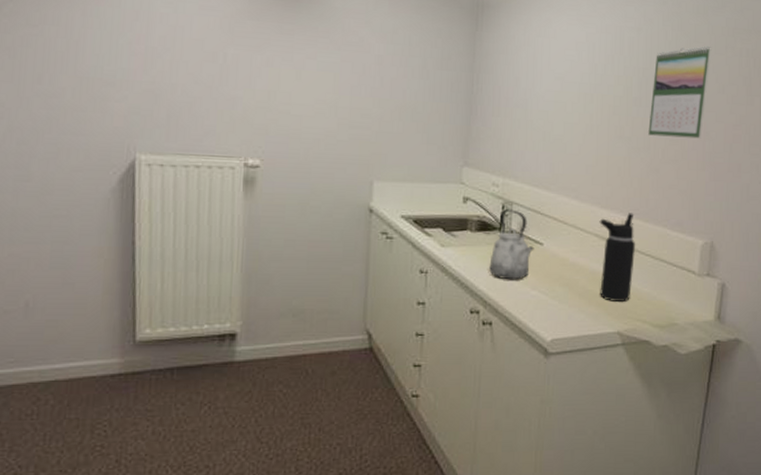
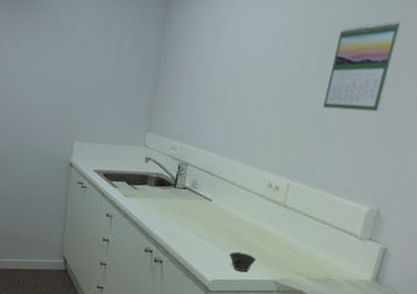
kettle: present [489,209,534,280] -> none [163,169,204,229]
cup: none [567,302,597,326] -> present [229,251,256,272]
water bottle: present [599,213,636,302] -> none [260,178,301,255]

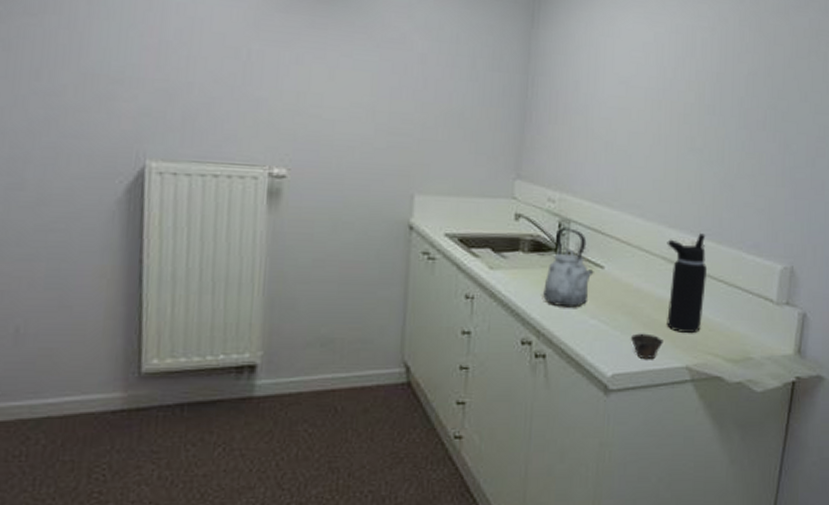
kettle: none [163,169,204,229] -> present [543,228,594,308]
water bottle: none [260,178,301,255] -> present [667,233,708,333]
calendar: present [323,21,402,112] -> none [722,49,793,152]

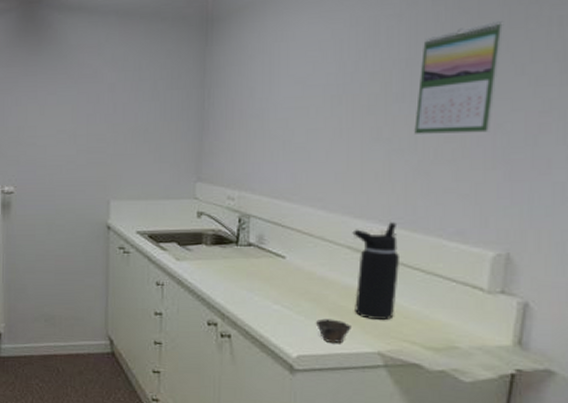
kettle: present [543,228,594,308] -> none [226,222,275,294]
calendar: none [722,49,793,152] -> present [414,21,504,134]

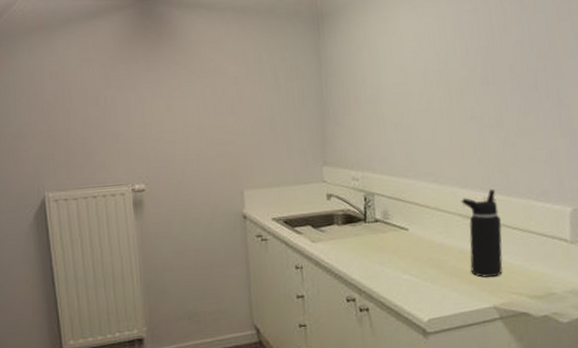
cup: present [315,318,351,344] -> none [440,281,470,304]
calendar: present [414,21,504,134] -> none [497,15,556,111]

